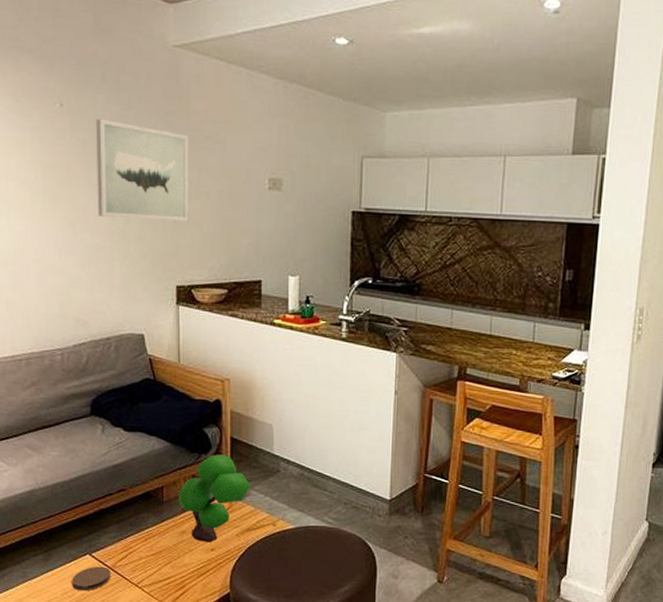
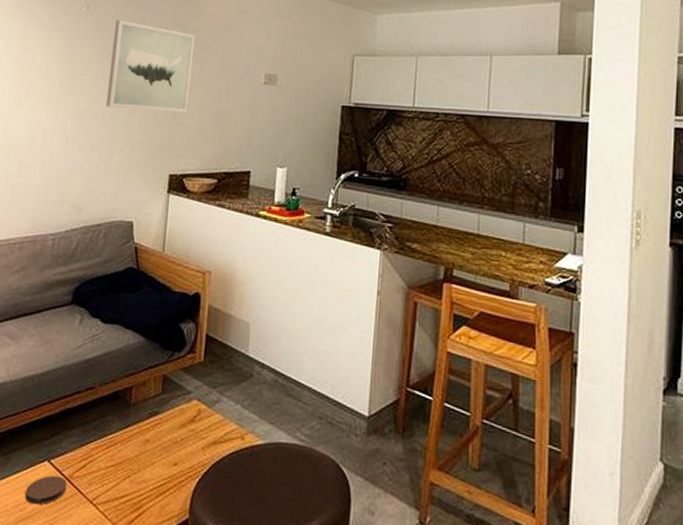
plant: present [178,454,252,542] -> none [146,353,223,455]

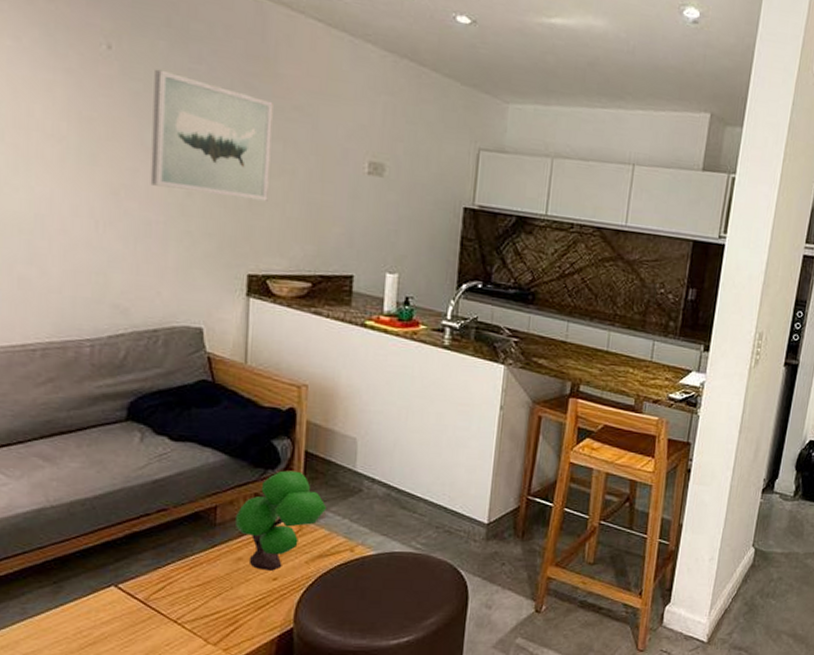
coaster: present [25,475,68,505] -> none [89,599,143,630]
plant: none [146,353,223,455] -> present [234,470,328,571]

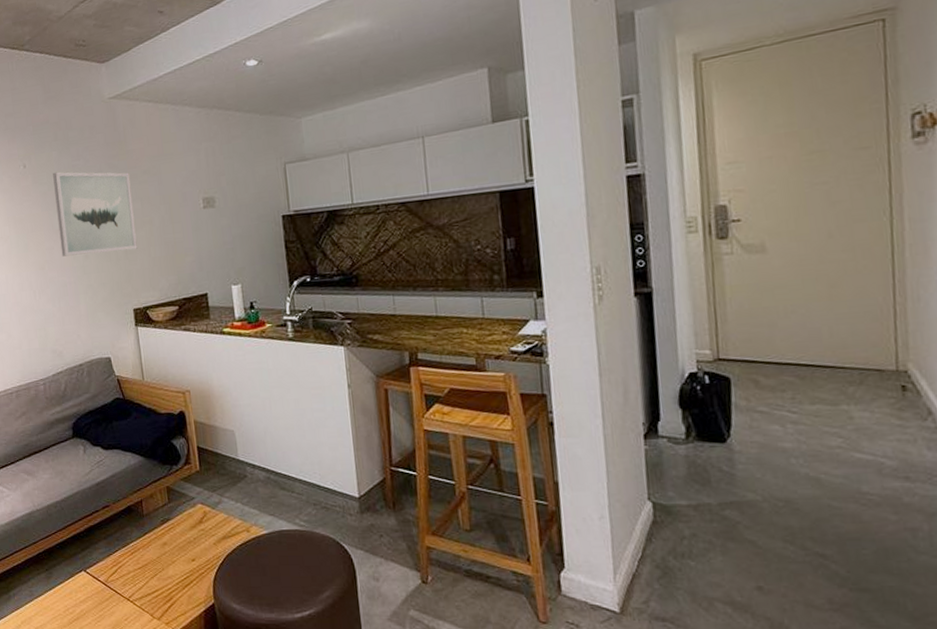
plant: present [234,470,328,571] -> none [156,464,222,553]

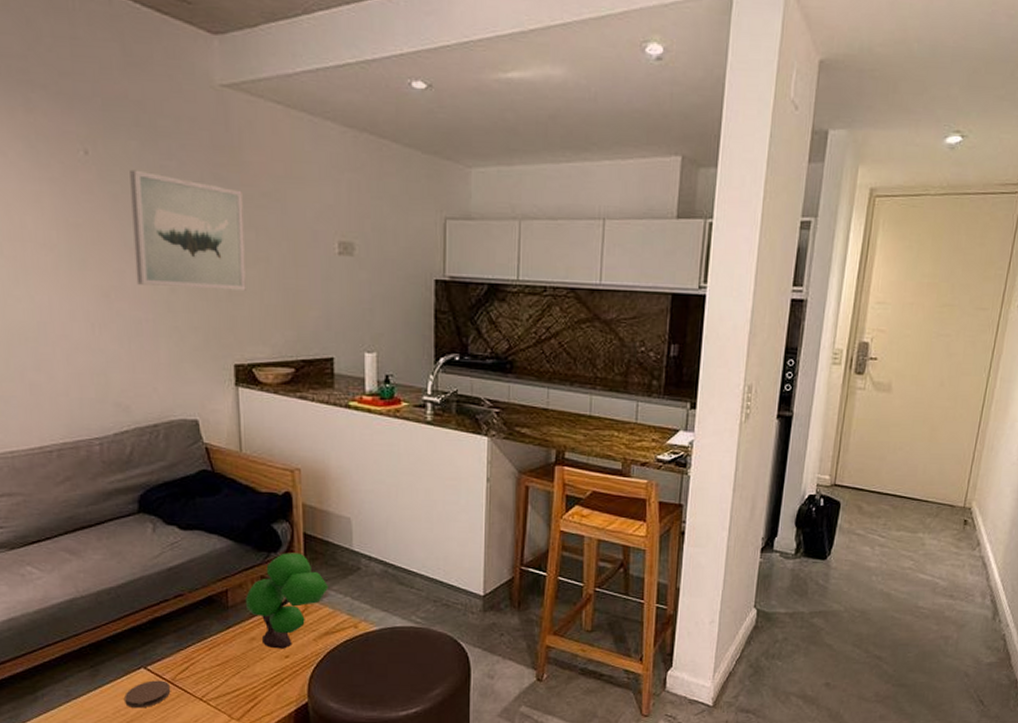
coaster: none [71,582,105,607] -> present [124,680,171,709]
plant: none [156,464,222,553] -> present [245,553,329,649]

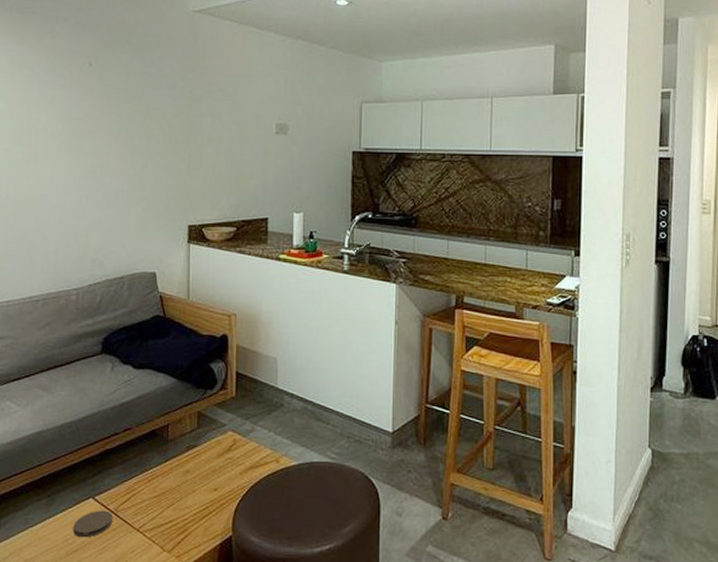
wall art: present [130,169,246,291] -> none [118,76,204,165]
plant: present [245,553,329,649] -> none [182,390,256,482]

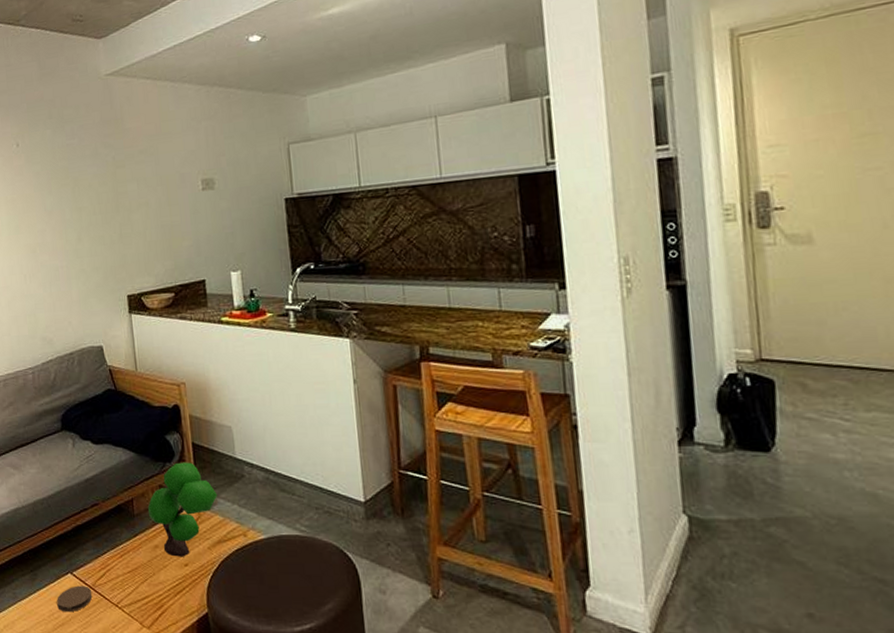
plant: none [182,390,256,482] -> present [147,462,218,557]

